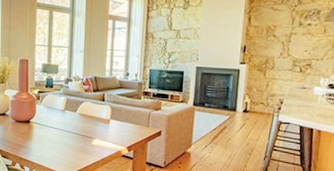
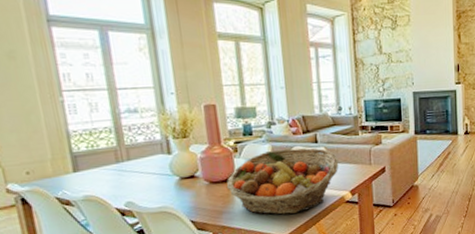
fruit basket: none [27,102,121,158] -> present [226,147,339,215]

